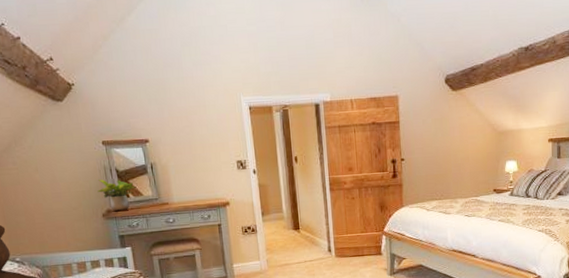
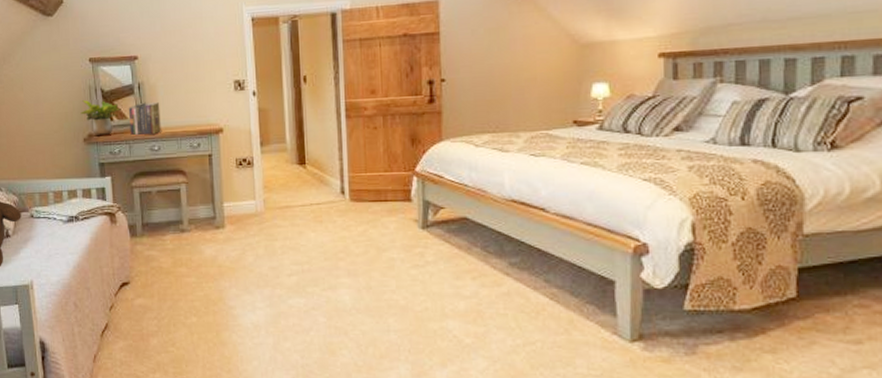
books: none [143,179,175,210] -> present [128,101,161,136]

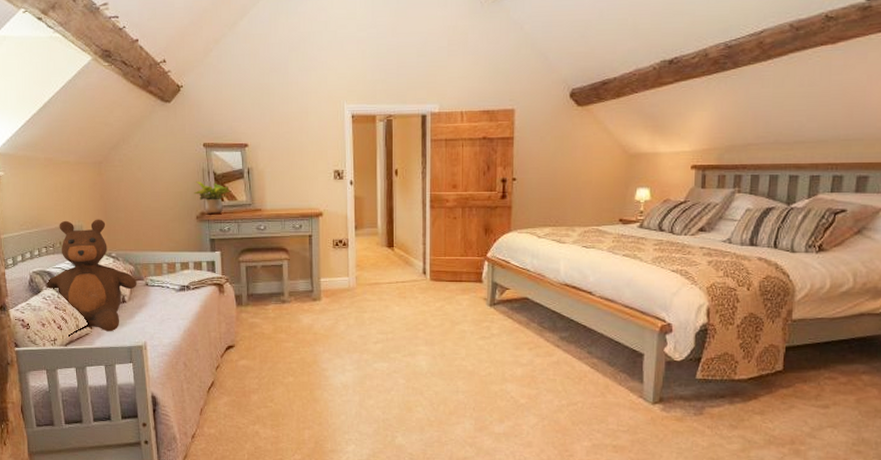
books: present [128,101,161,136] -> none [238,185,267,216]

